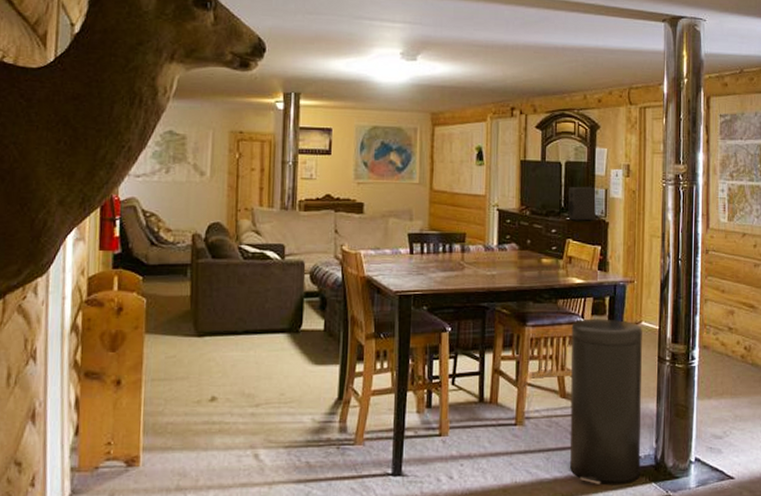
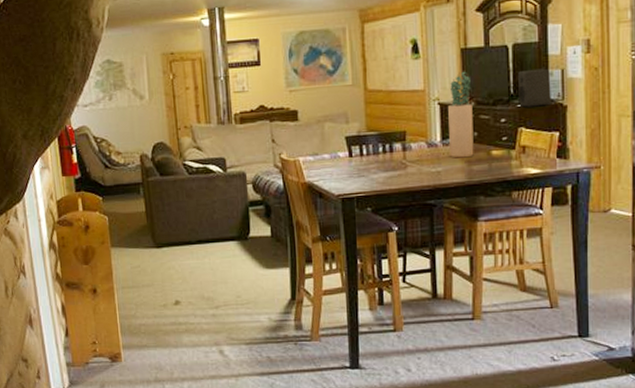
vase: none [504,180,528,264] -> present [448,70,474,159]
pedal bin: present [569,318,642,485] -> none [529,208,615,377]

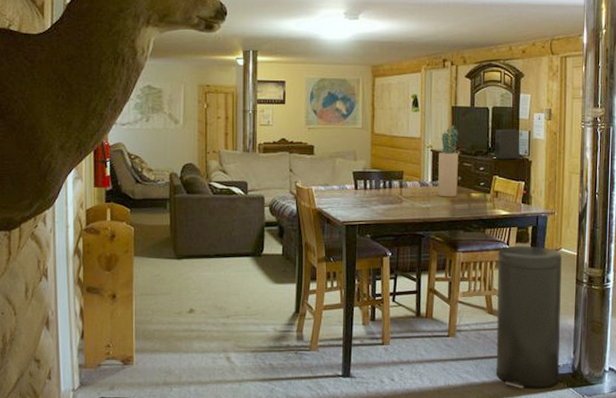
pedal bin: none [529,208,615,377] -> present [496,245,562,390]

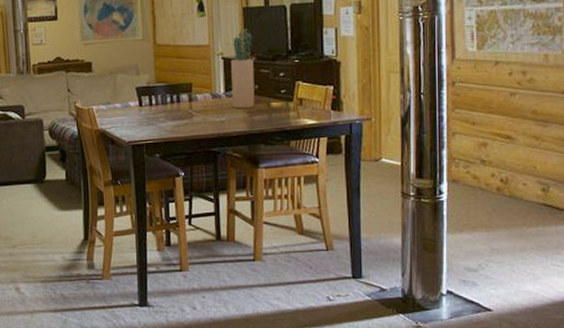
speaker: present [495,129,520,160] -> none [295,27,326,63]
pedal bin: present [496,245,562,390] -> none [306,157,387,316]

